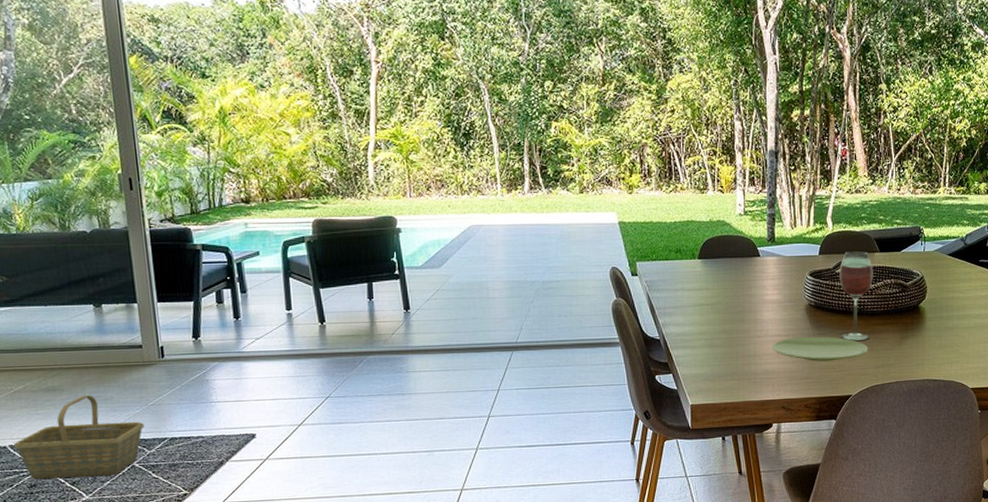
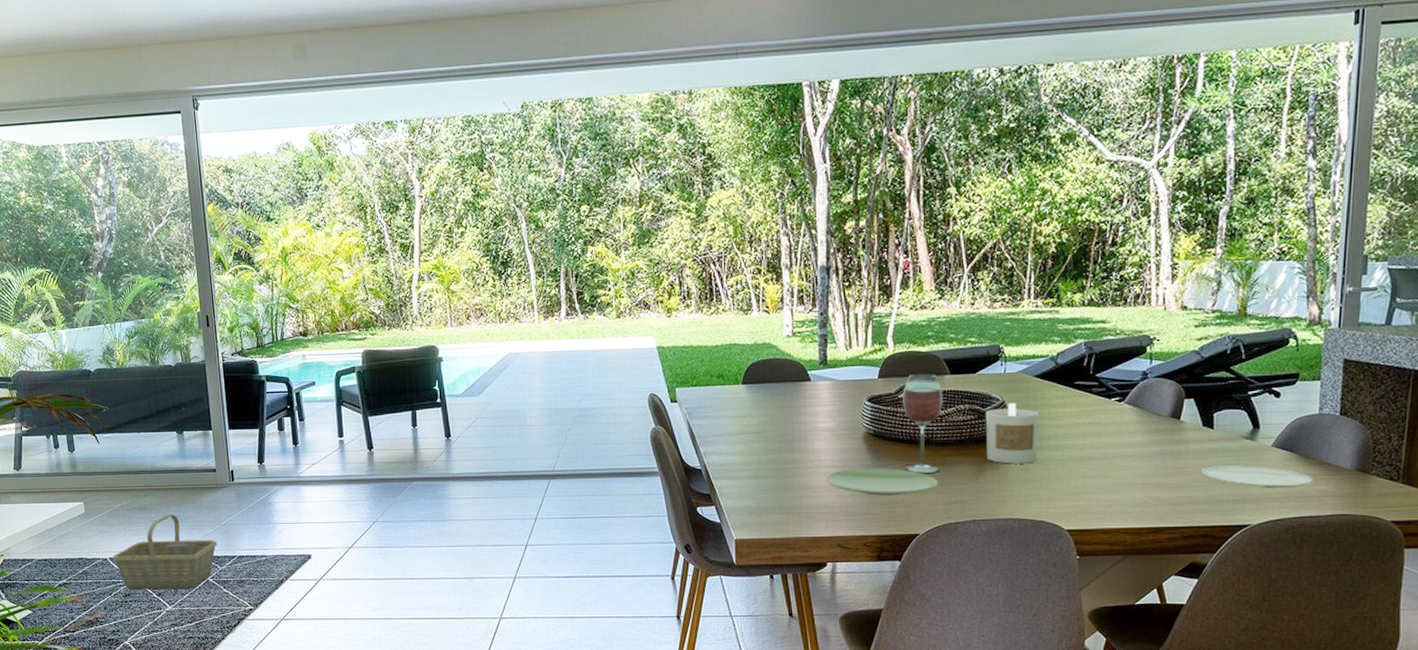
candle: none [907,278,951,332] -> present [985,403,1039,464]

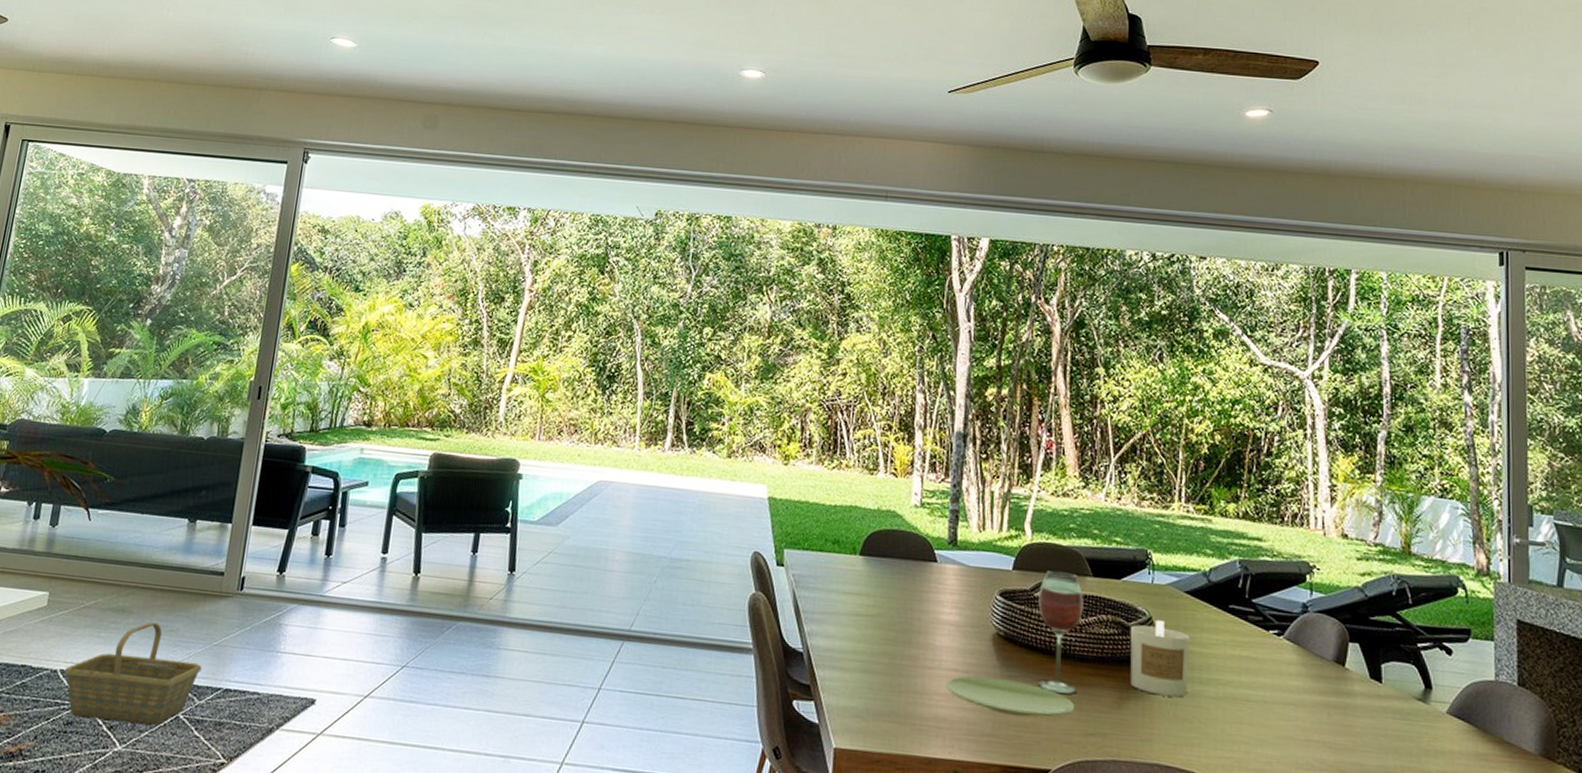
plate: present [1202,465,1314,489] -> none [1371,728,1495,768]

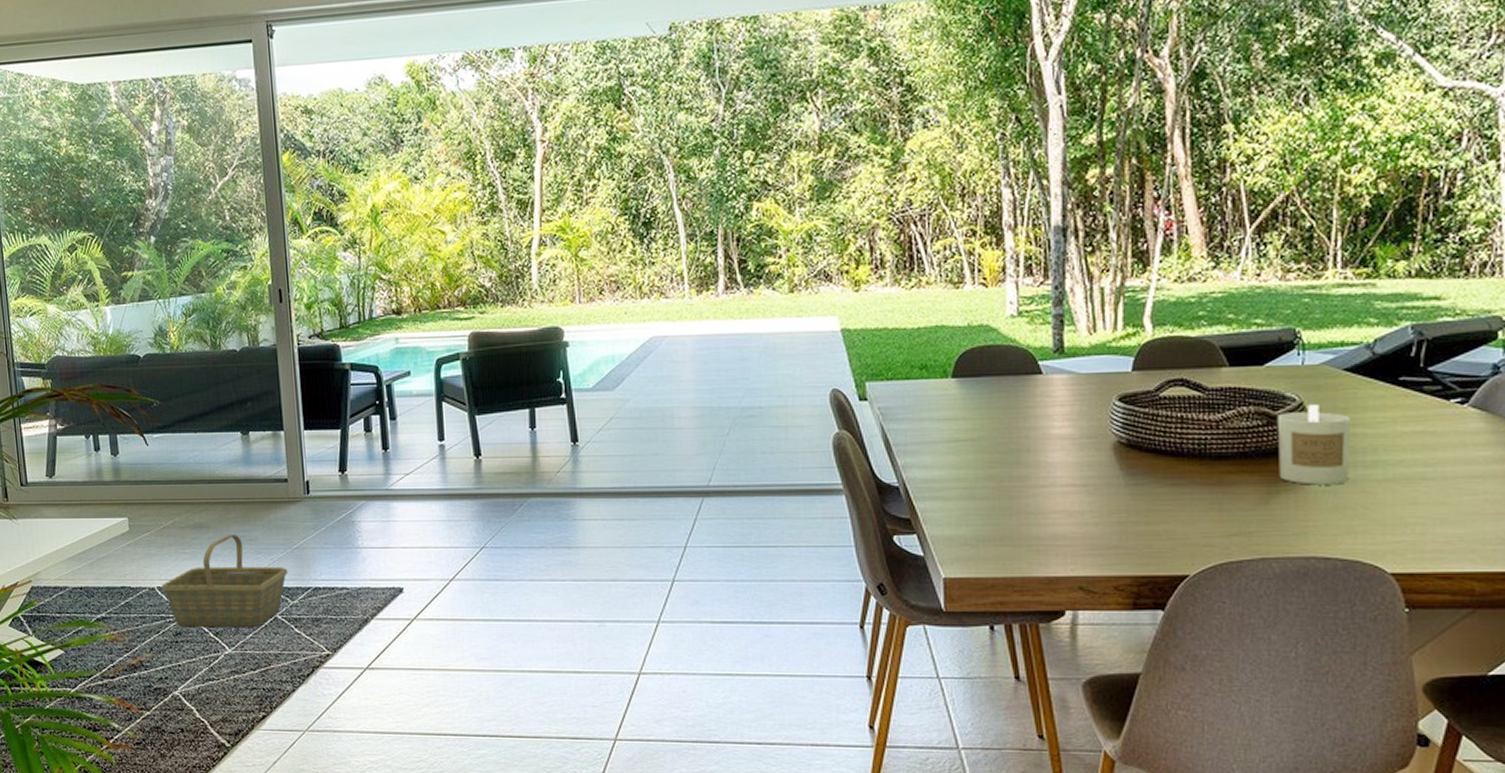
plate: present [945,676,1075,717] -> none [1062,487,1214,524]
wineglass: present [1038,571,1084,694] -> none [1165,366,1219,495]

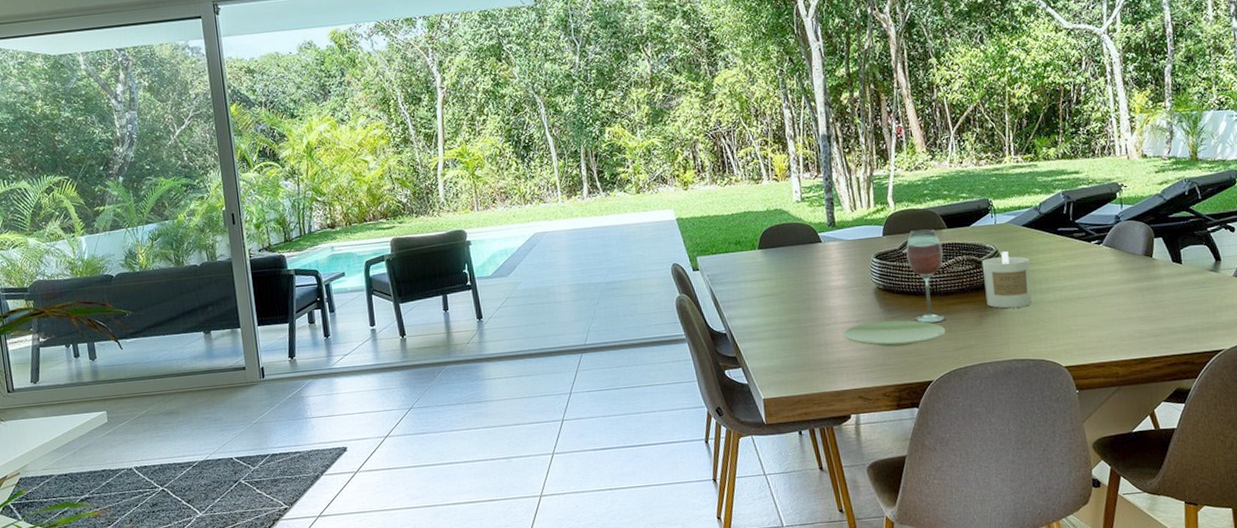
basket: present [162,535,288,627] -> none [138,417,249,498]
plate: none [1062,487,1214,524] -> present [842,320,946,347]
wineglass: none [1165,366,1219,495] -> present [906,229,945,323]

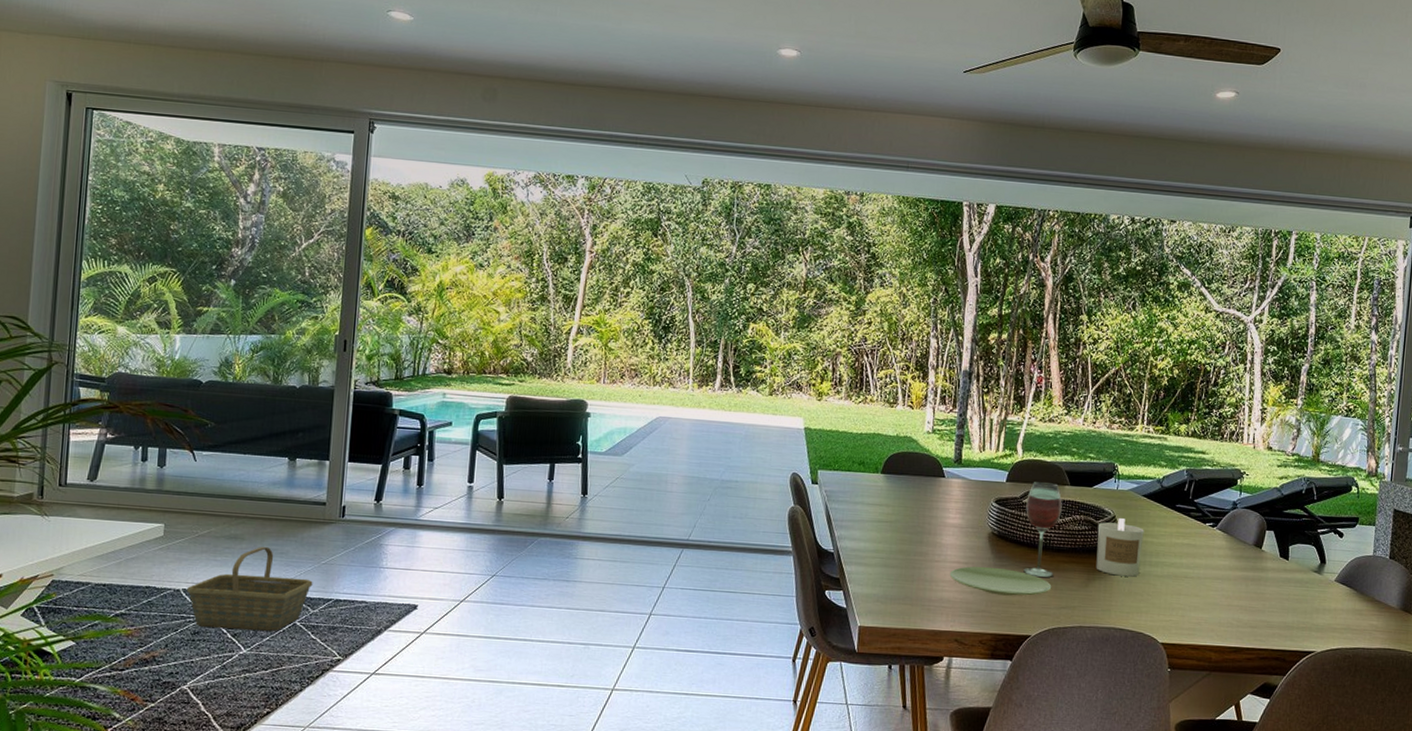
basket: none [138,417,249,498] -> present [187,547,313,631]

